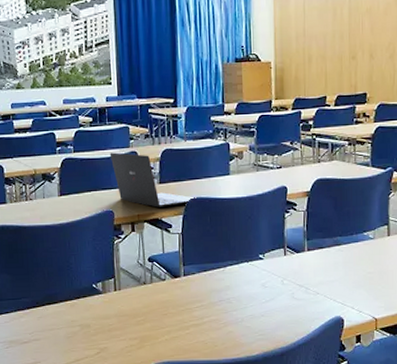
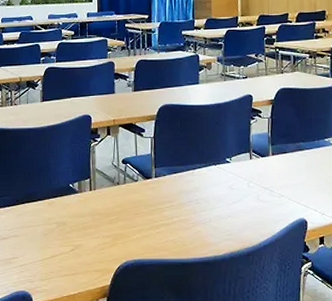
laptop: present [109,152,196,208] -> none [89,62,168,113]

